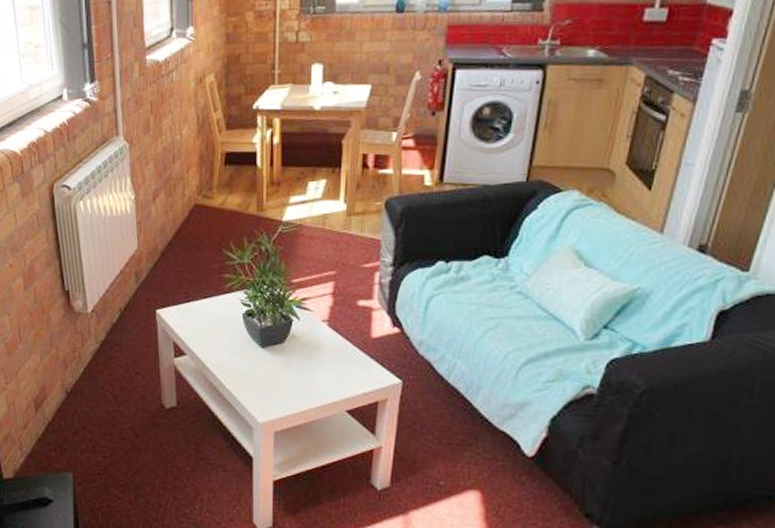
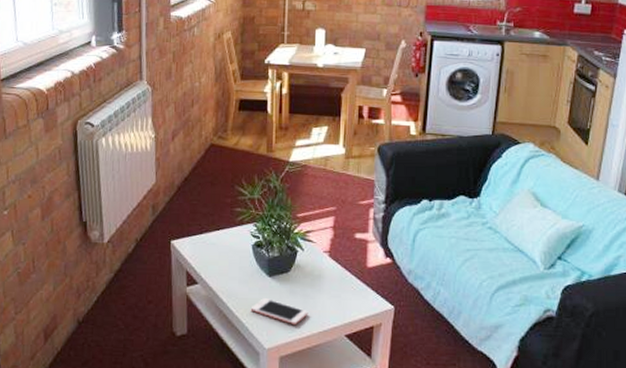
cell phone: none [242,370,305,400] -> present [250,298,308,326]

